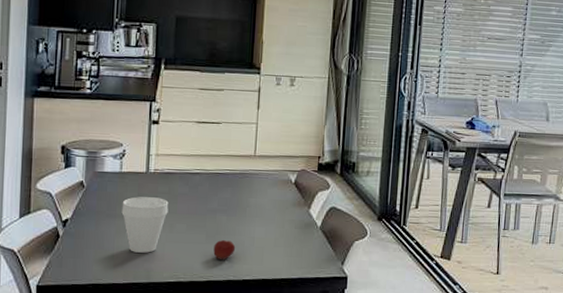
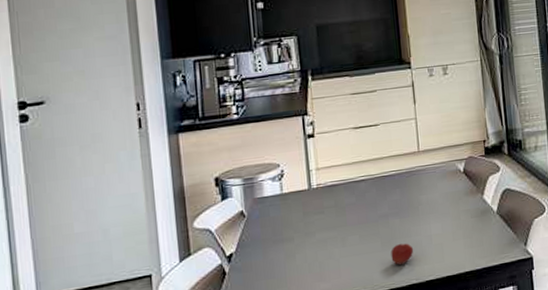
cup: present [121,197,169,253] -> none [287,212,338,275]

